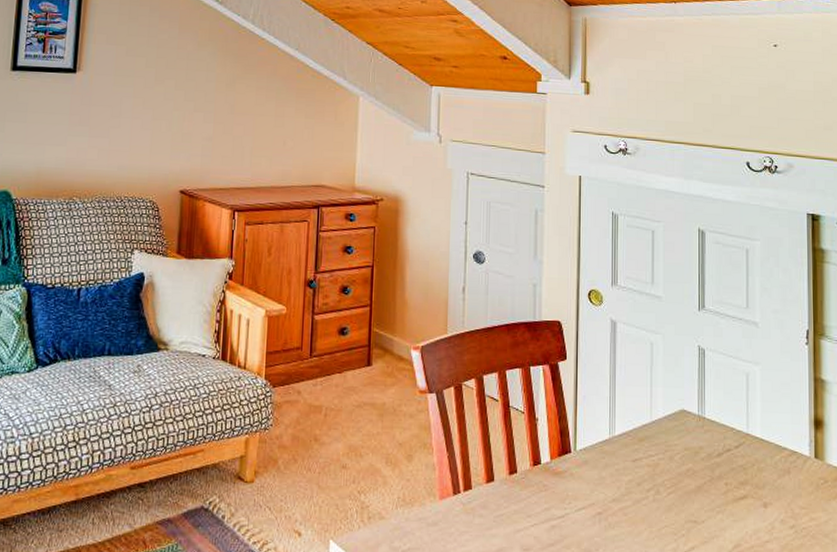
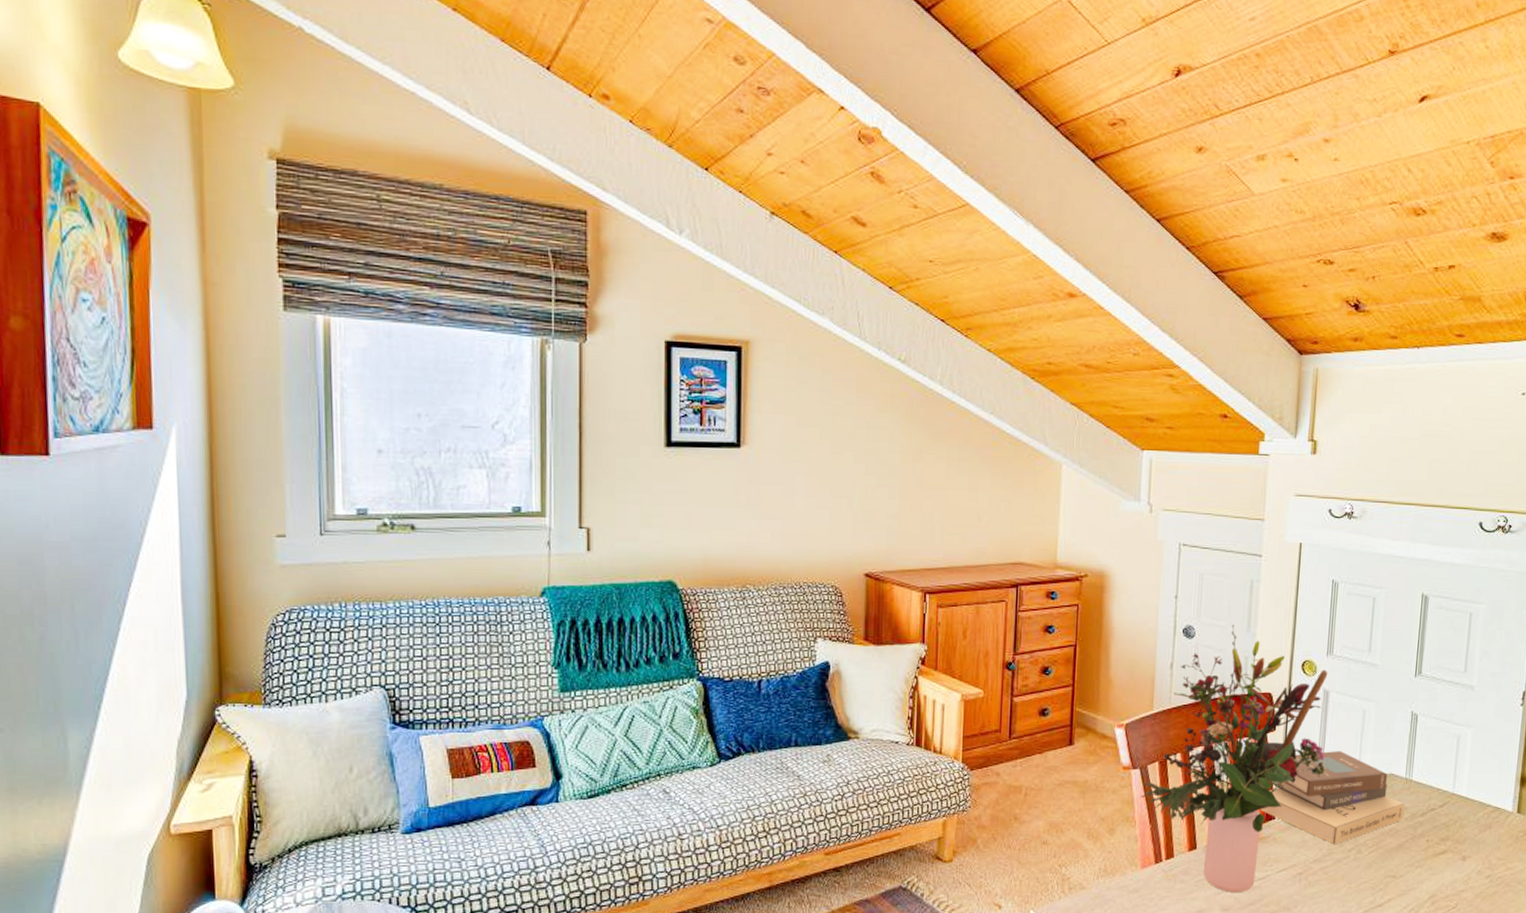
bouquet: none [438,251,618,532] -> present [1141,624,1328,893]
books: none [554,383,700,484] -> present [1259,751,1405,845]

